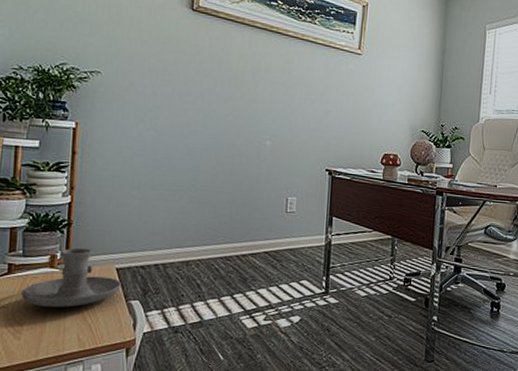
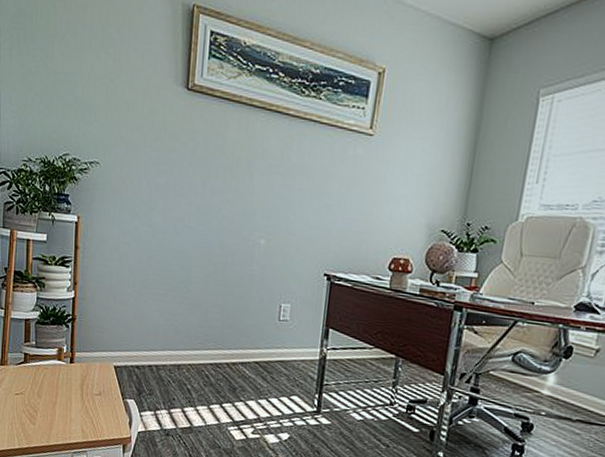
candle holder: present [21,247,121,307] -> none [35,343,119,400]

